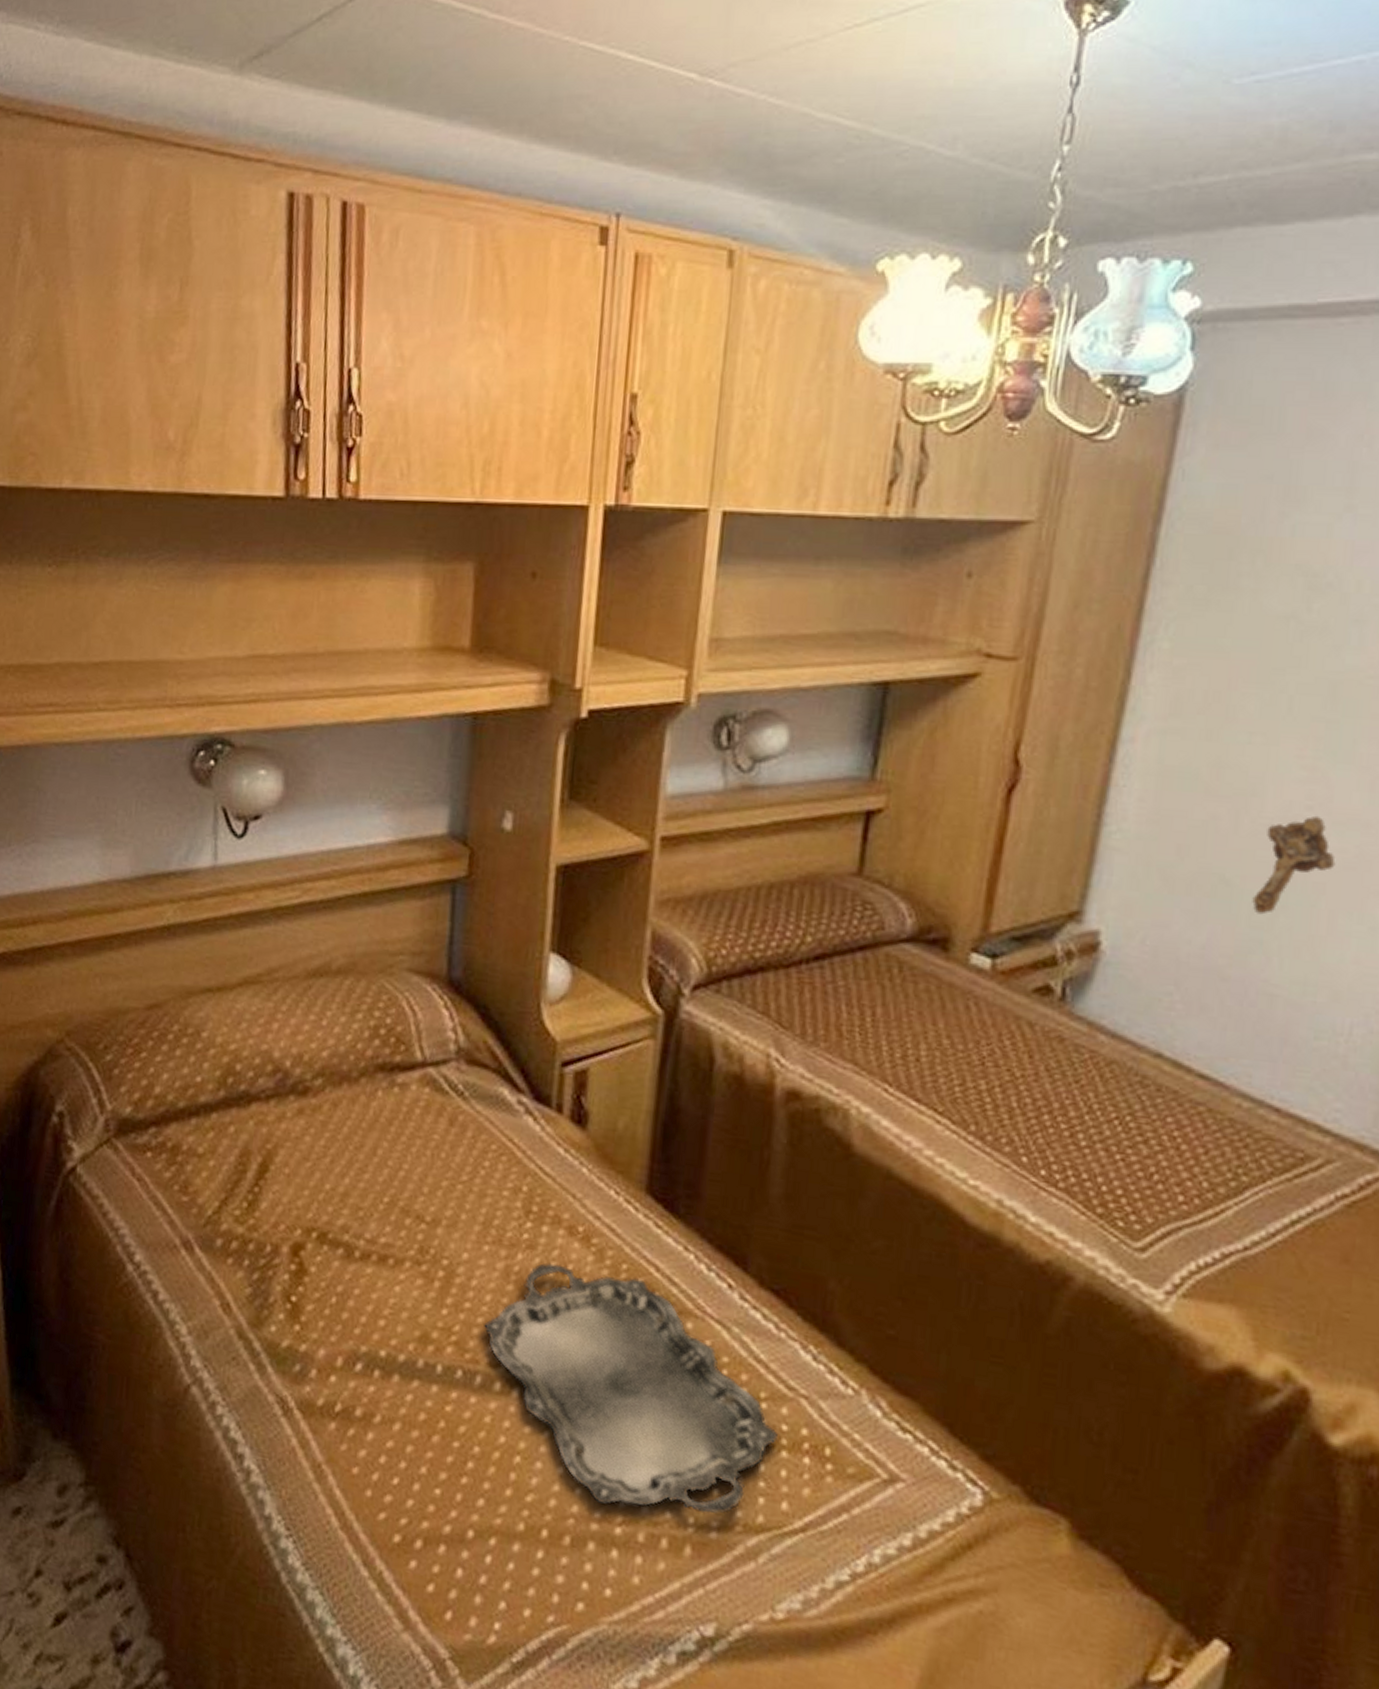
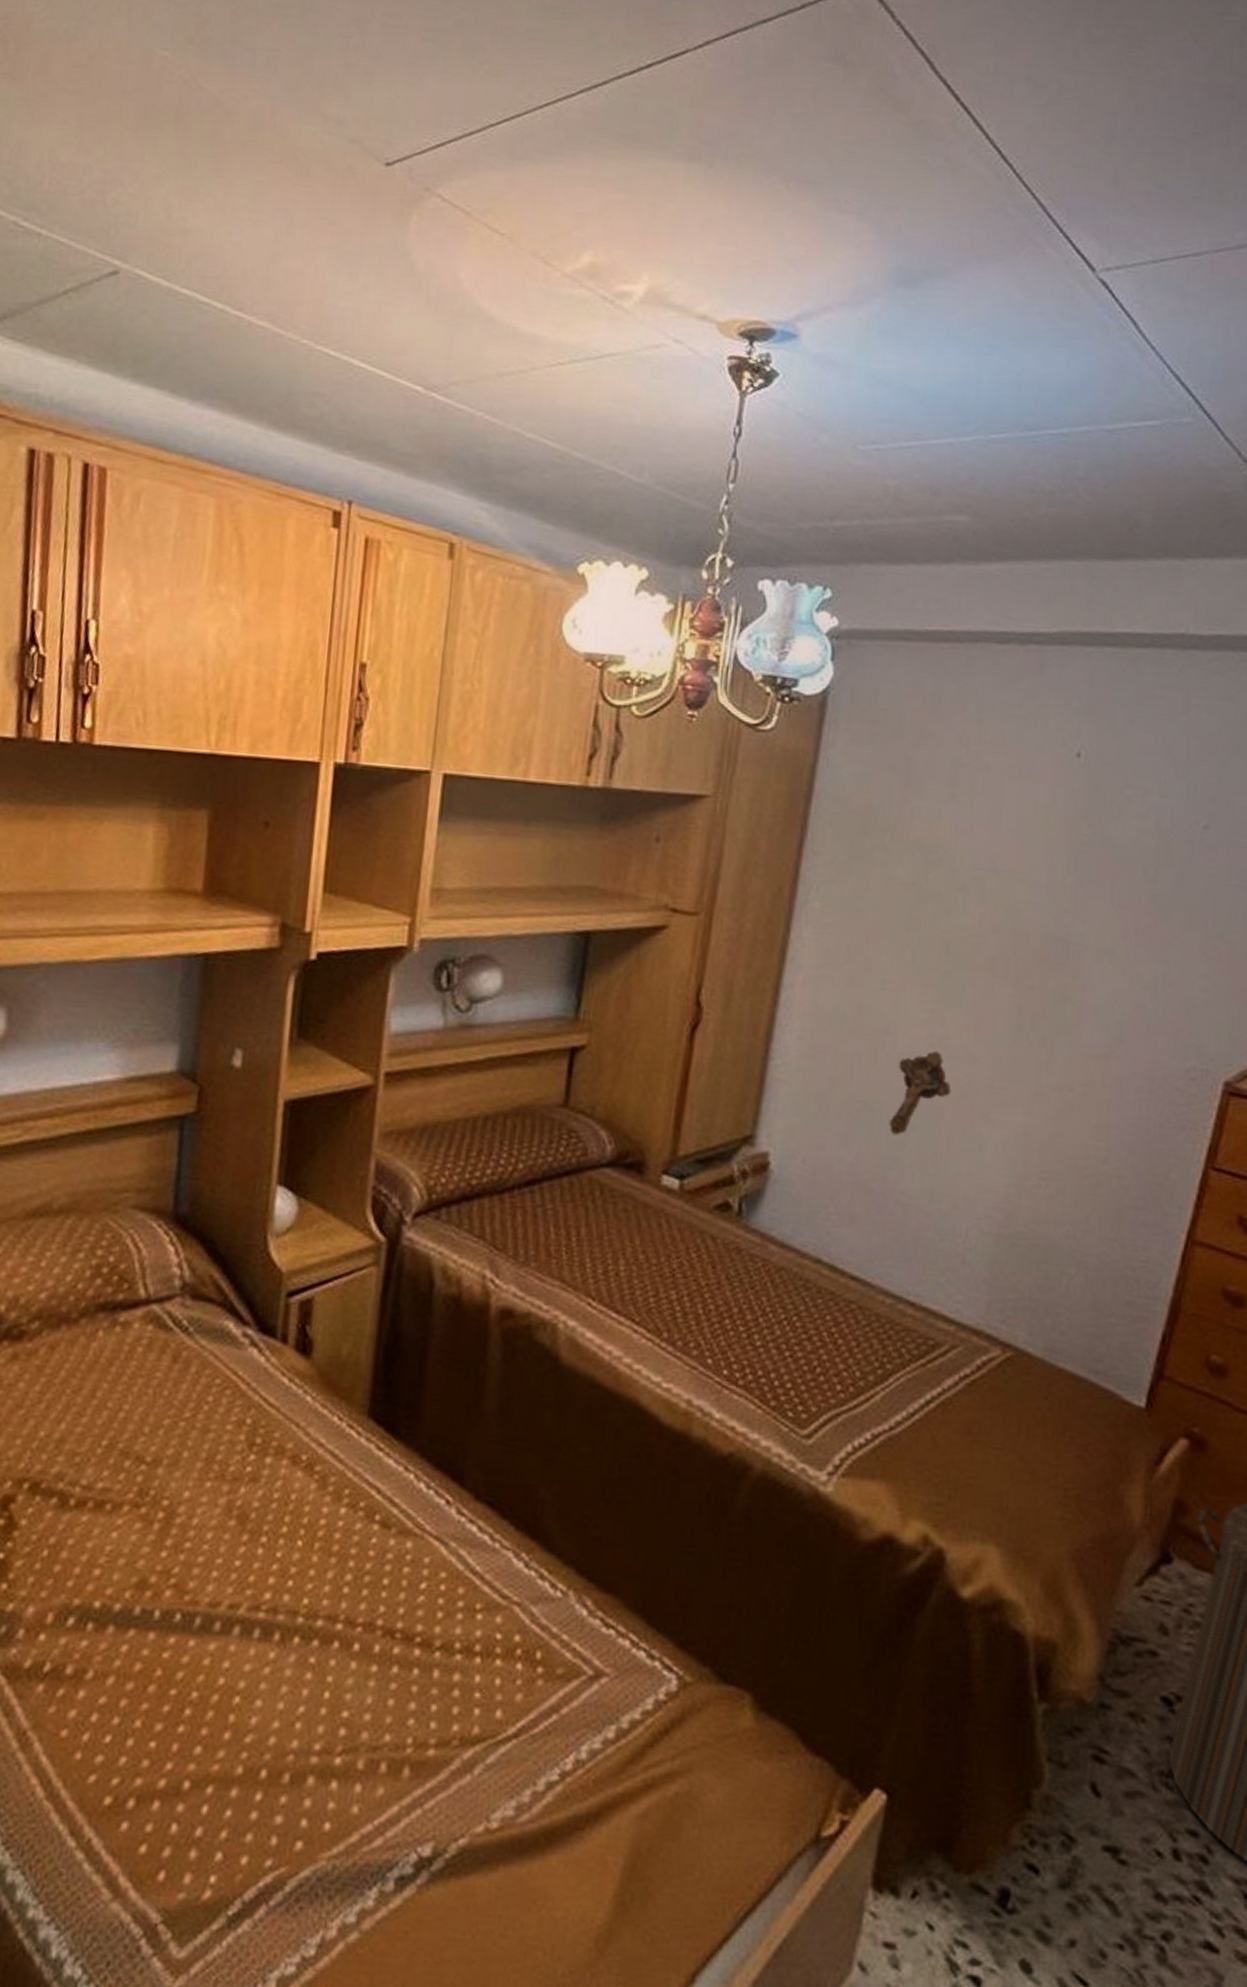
serving tray: present [484,1263,779,1514] -> none [204,1494,494,1735]

